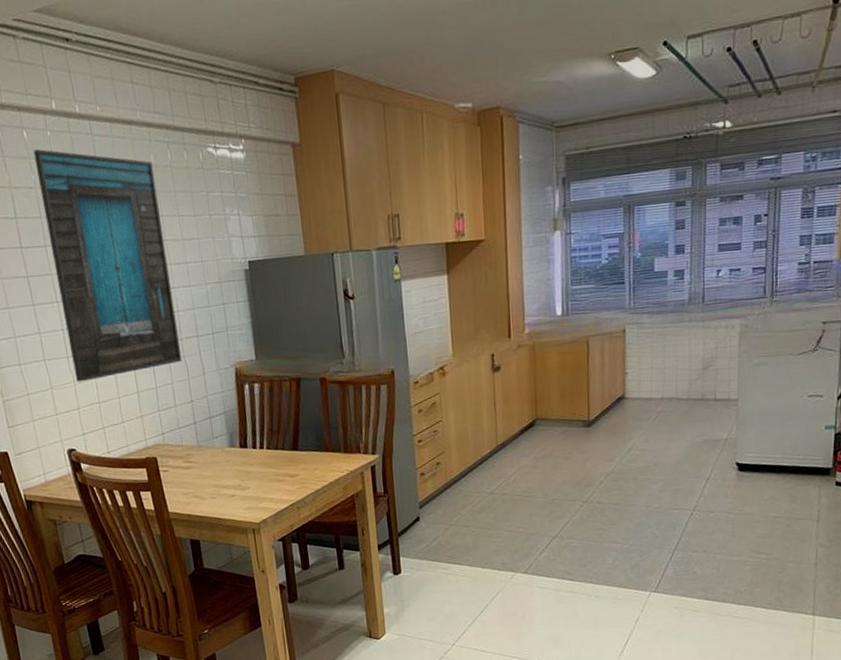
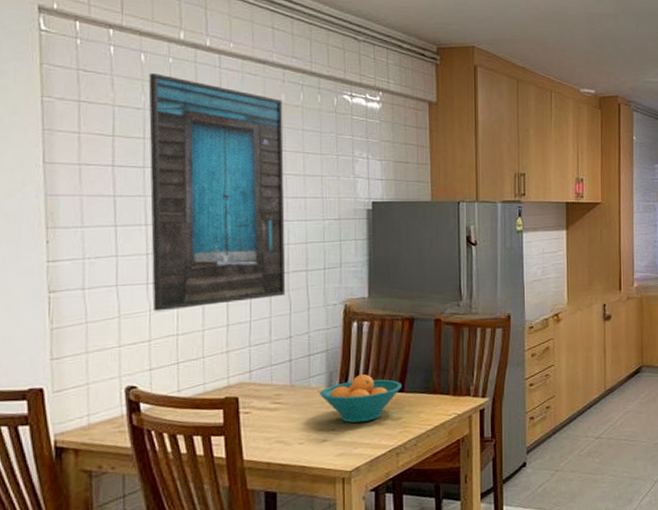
fruit bowl: none [223,434,296,480] -> present [319,374,402,423]

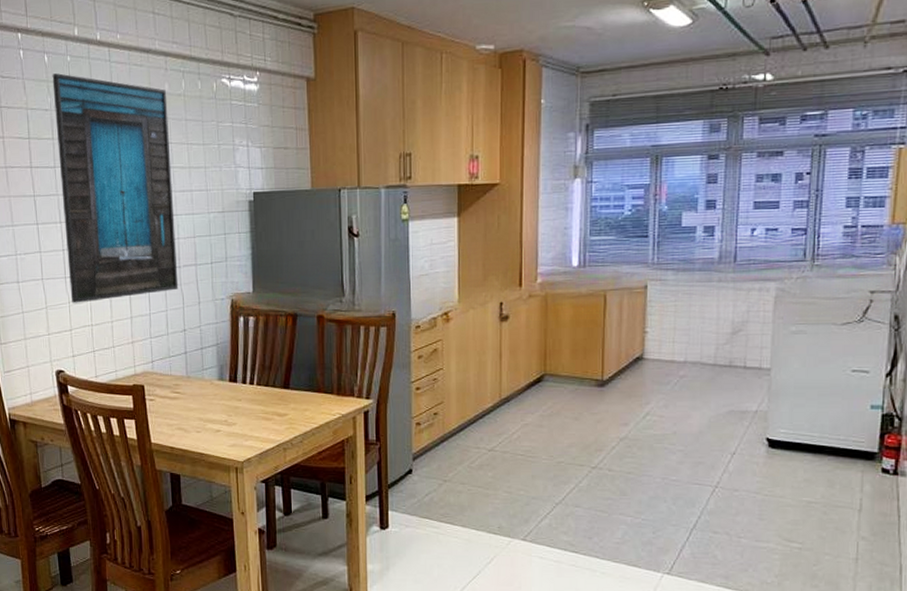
fruit bowl: present [319,374,402,423] -> none [212,369,287,416]

